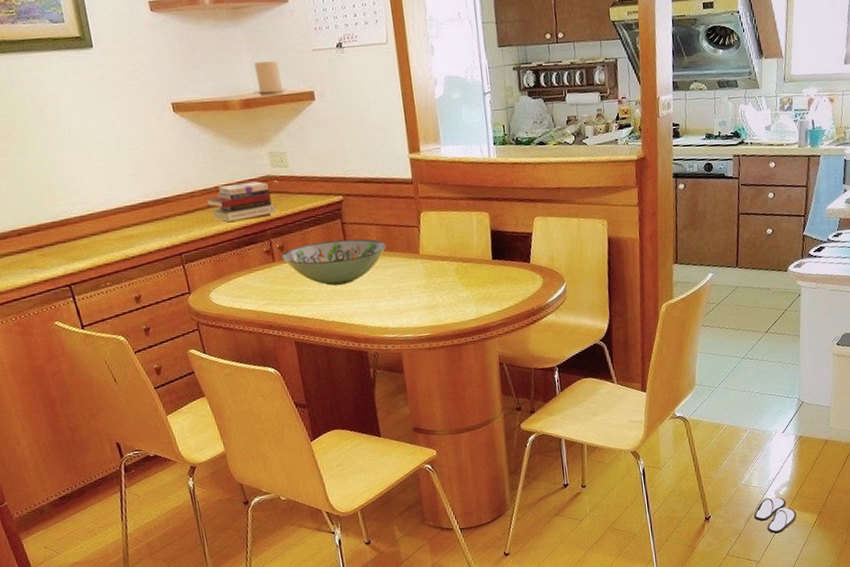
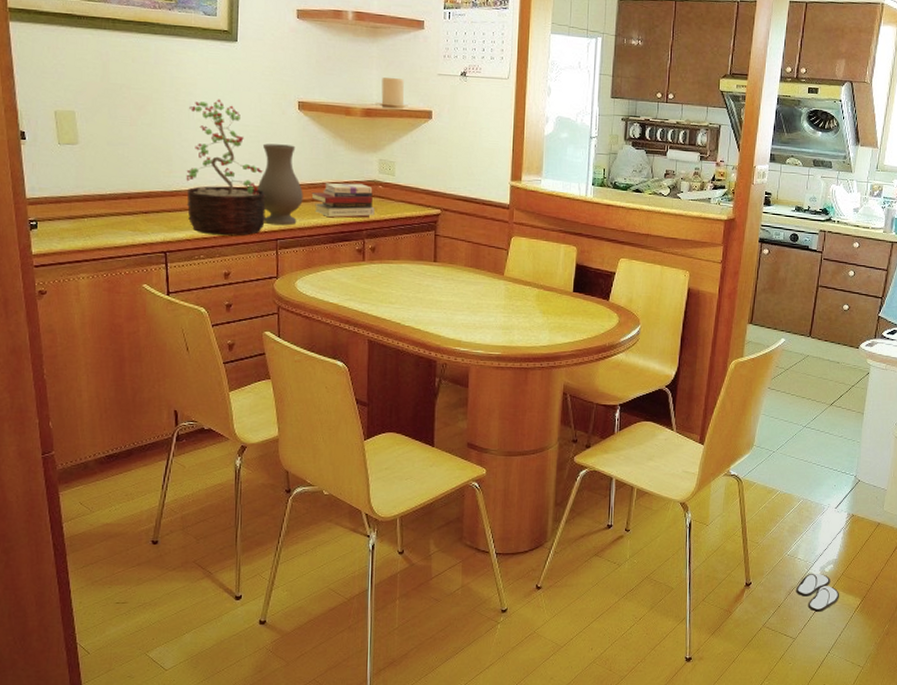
decorative plant: none [58,114,166,261] -> present [186,99,267,237]
vase: none [144,151,199,240] -> present [257,143,303,226]
decorative bowl: present [281,238,387,286] -> none [372,249,474,293]

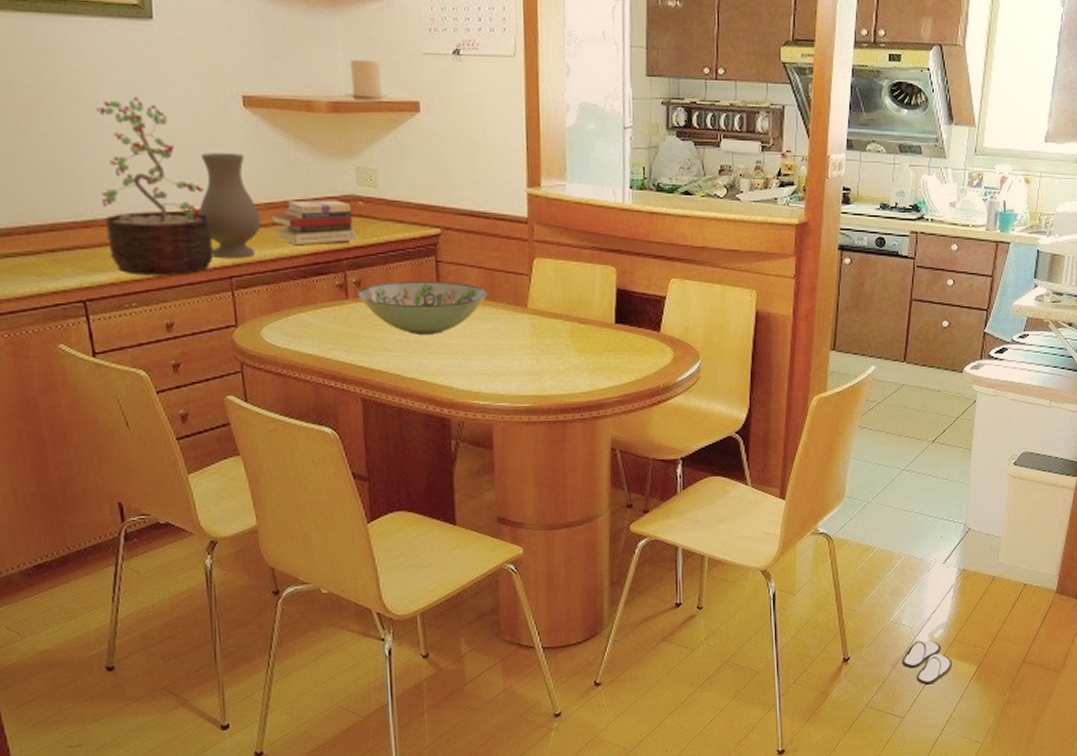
decorative bowl: none [372,249,474,293] -> present [357,281,489,334]

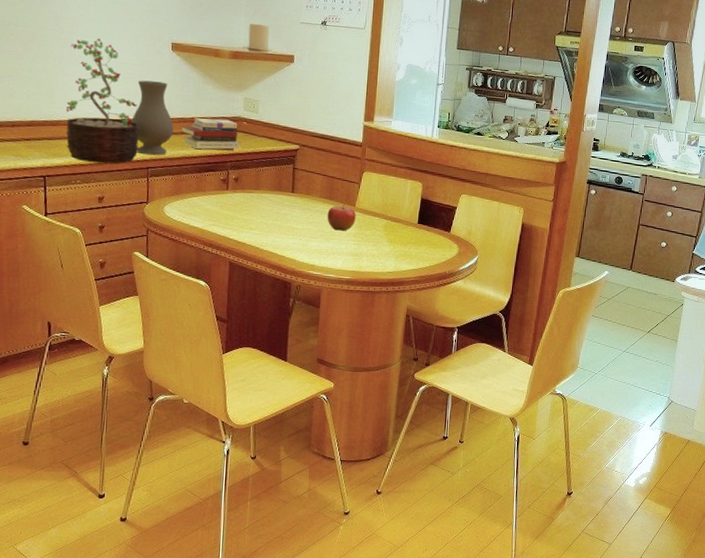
decorative bowl: present [357,281,489,334] -> none [235,180,329,221]
fruit: none [490,305,530,343] -> present [327,204,356,231]
slippers: present [903,640,952,685] -> none [613,484,652,520]

